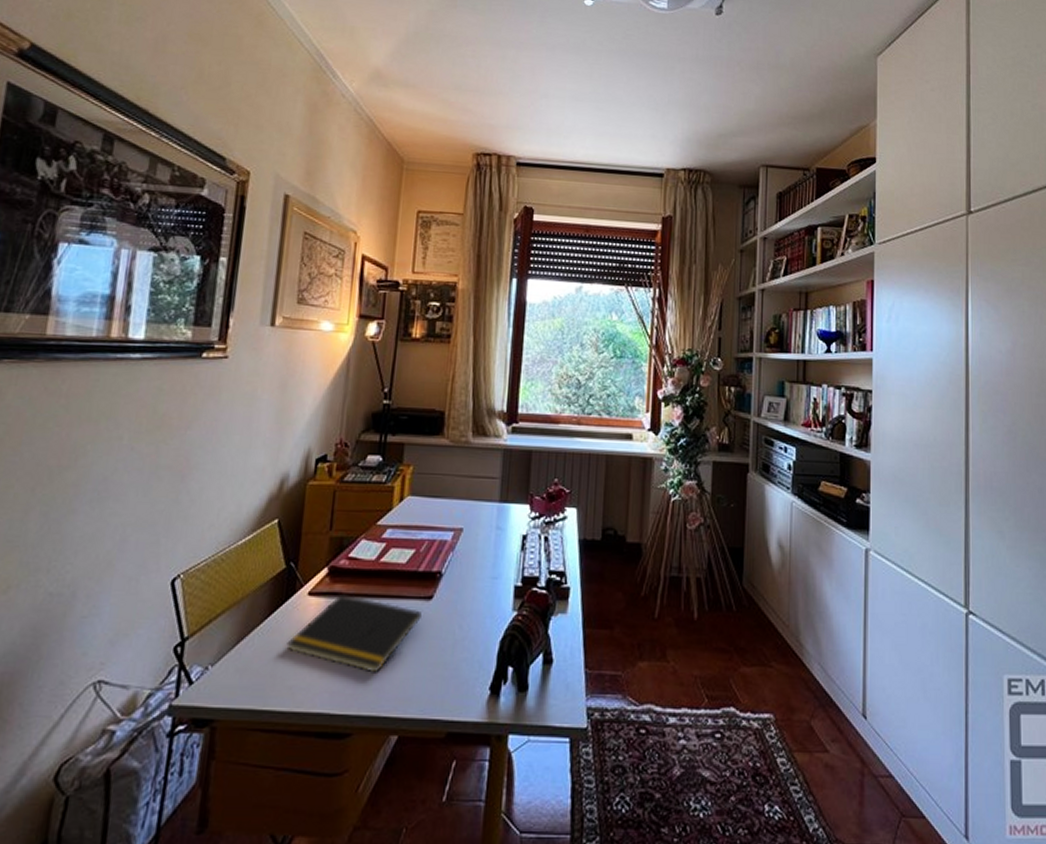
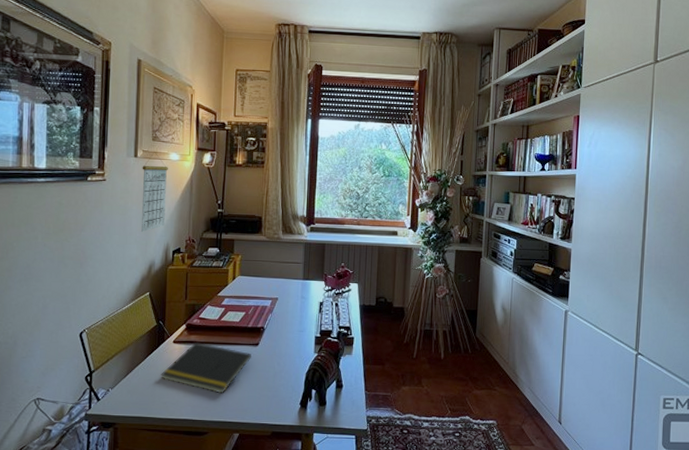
calendar: none [273,319,317,431] -> present [141,152,168,232]

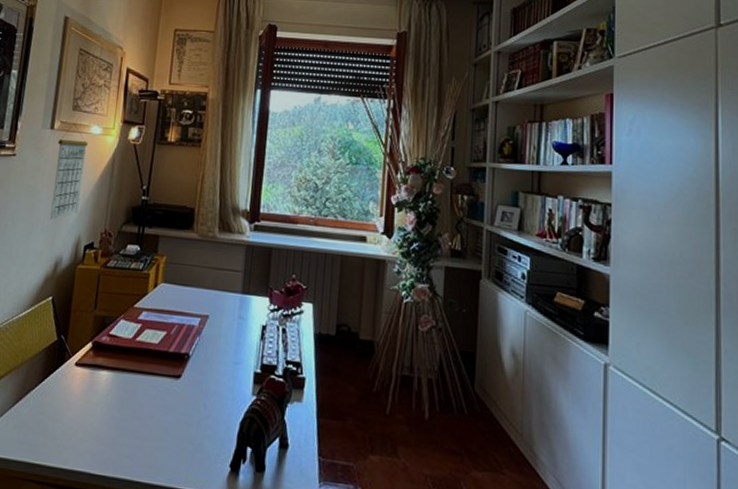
notepad: present [160,341,251,394] -> none [56,366,171,441]

